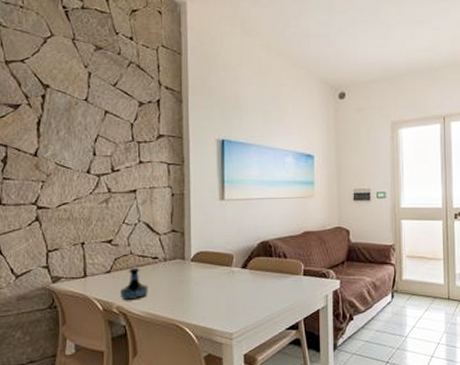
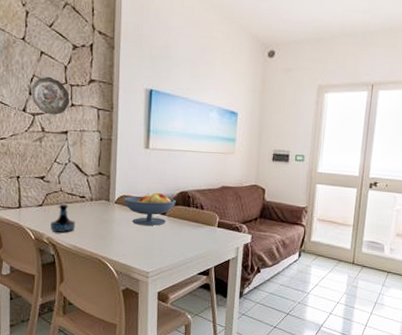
decorative plate: none [95,135,137,174] -> present [31,76,69,115]
fruit bowl: none [200,245,257,282] -> present [124,192,176,226]

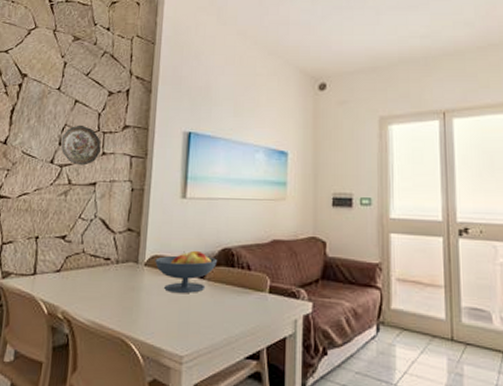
tequila bottle: present [50,203,76,233] -> none [67,268,97,305]

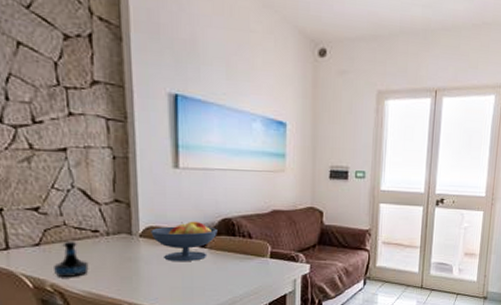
decorative plate: present [61,125,101,166] -> none [7,75,66,128]
tequila bottle: none [67,268,97,305] -> present [54,241,89,277]

